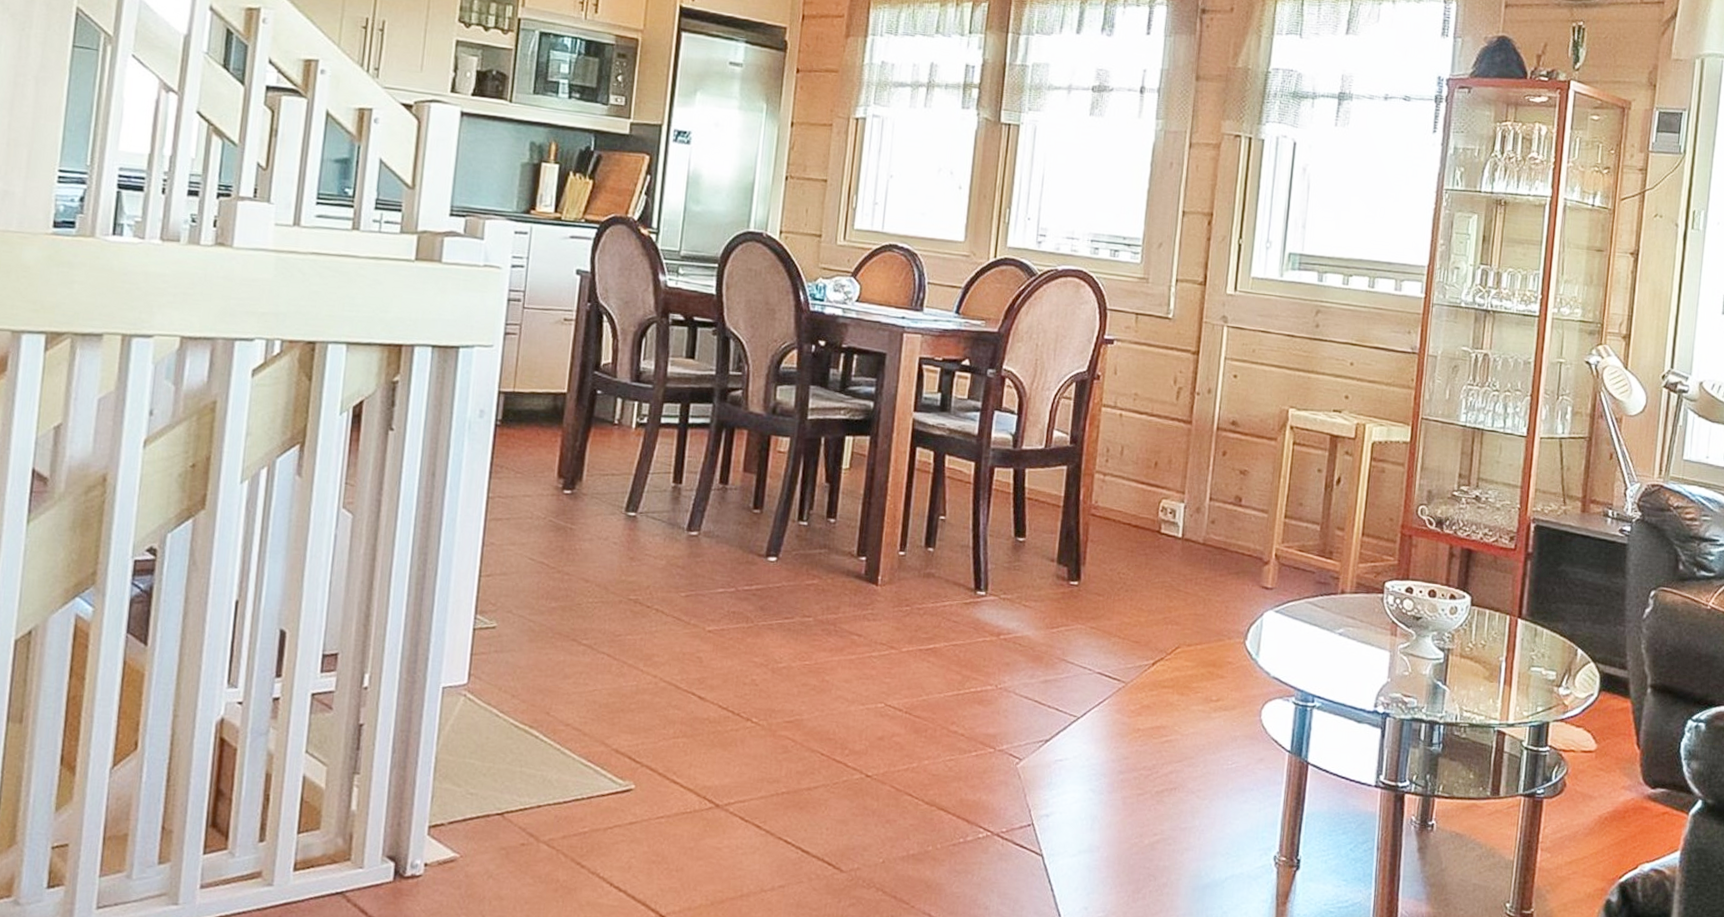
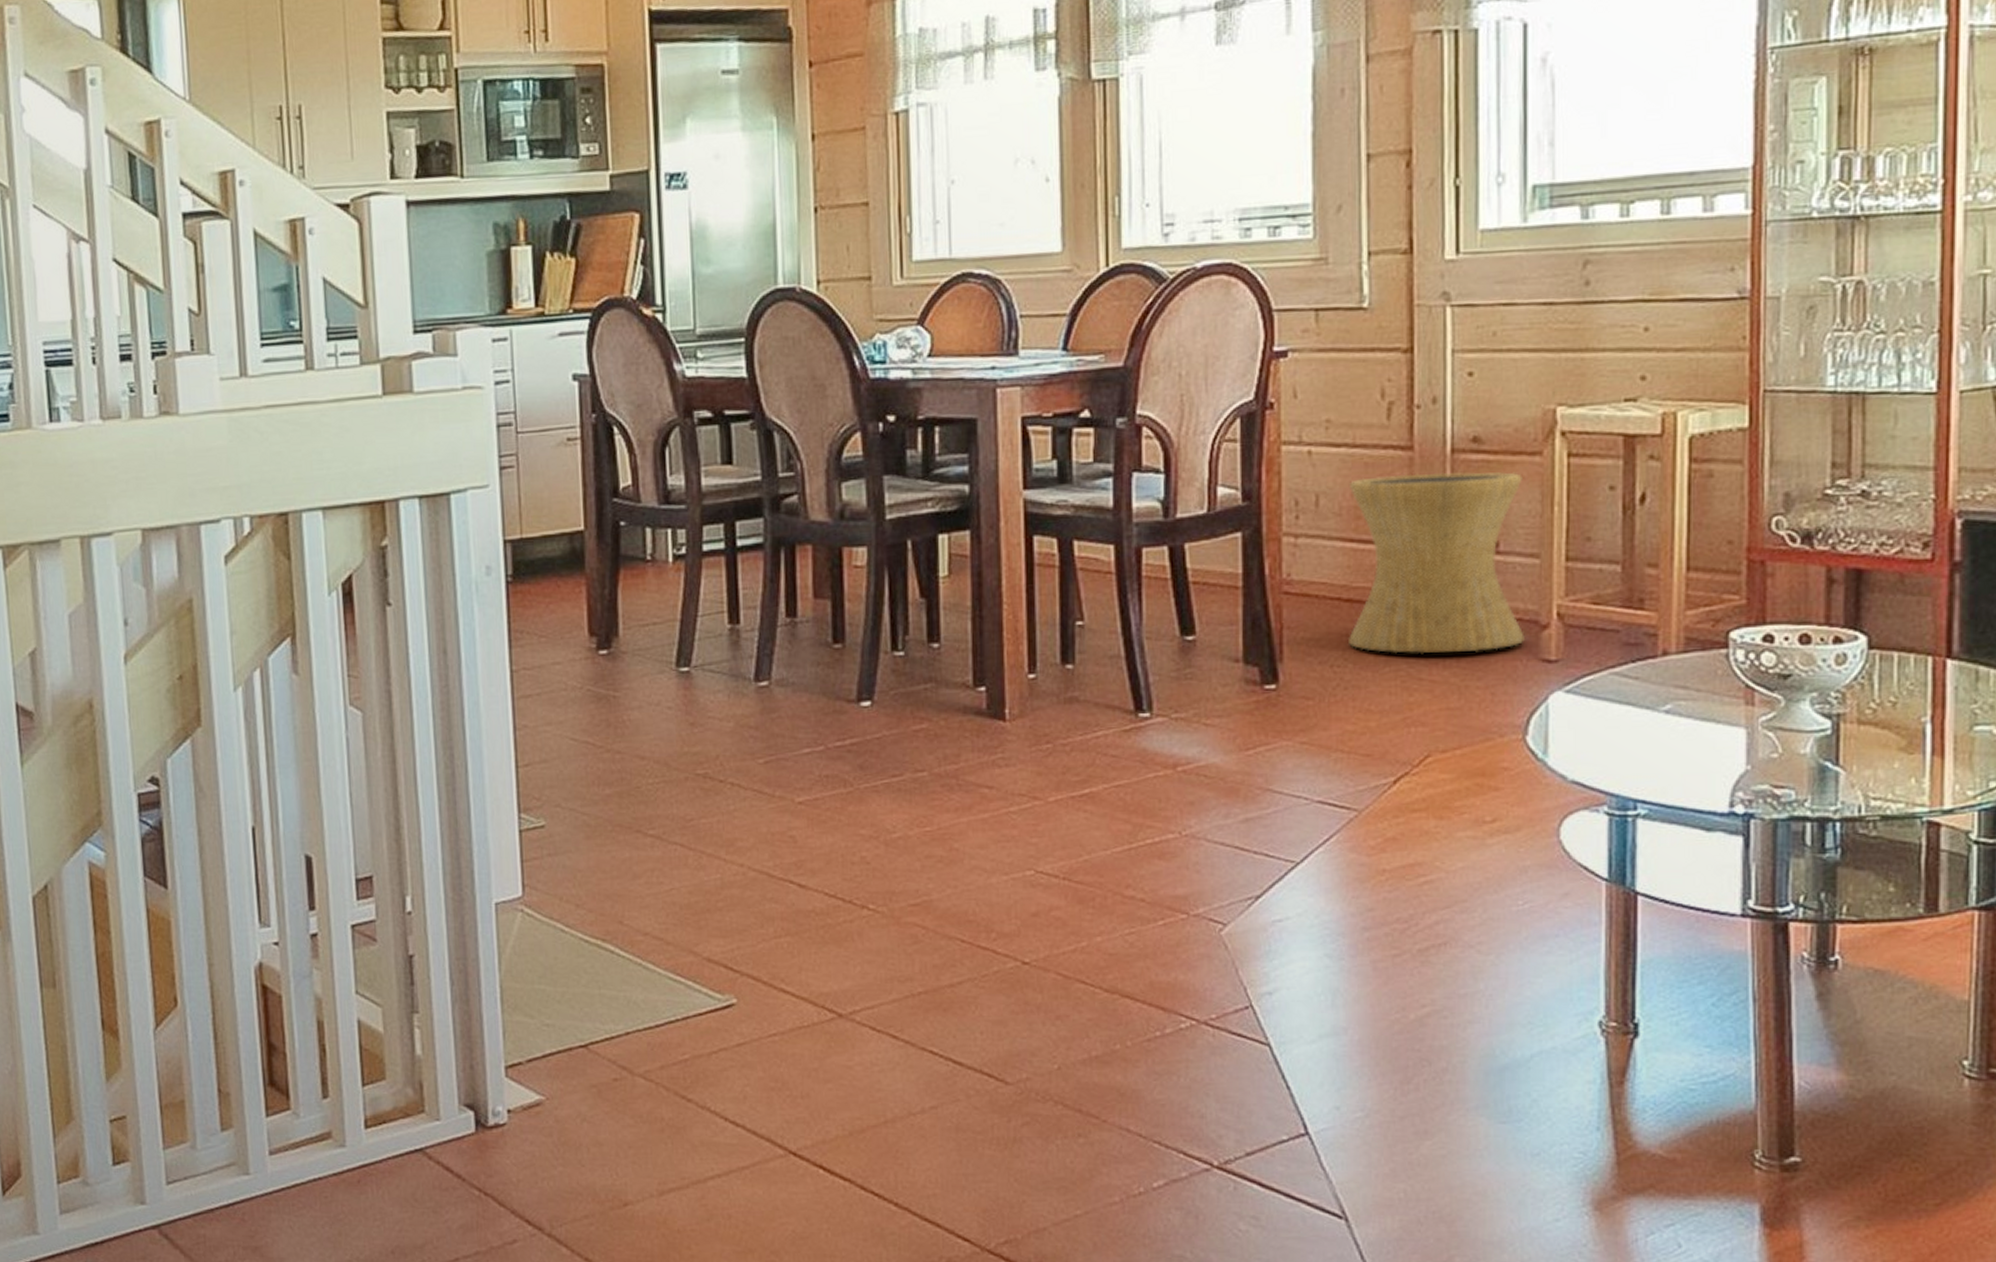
side table: none [1132,439,1262,576] -> present [1348,472,1525,654]

